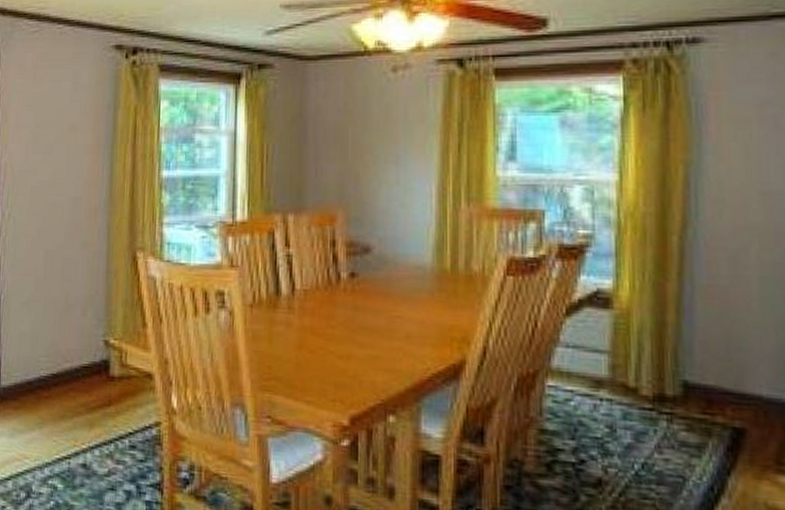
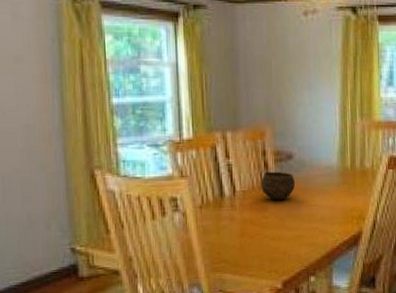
bowl: none [328,267,373,307] -> present [261,171,296,201]

